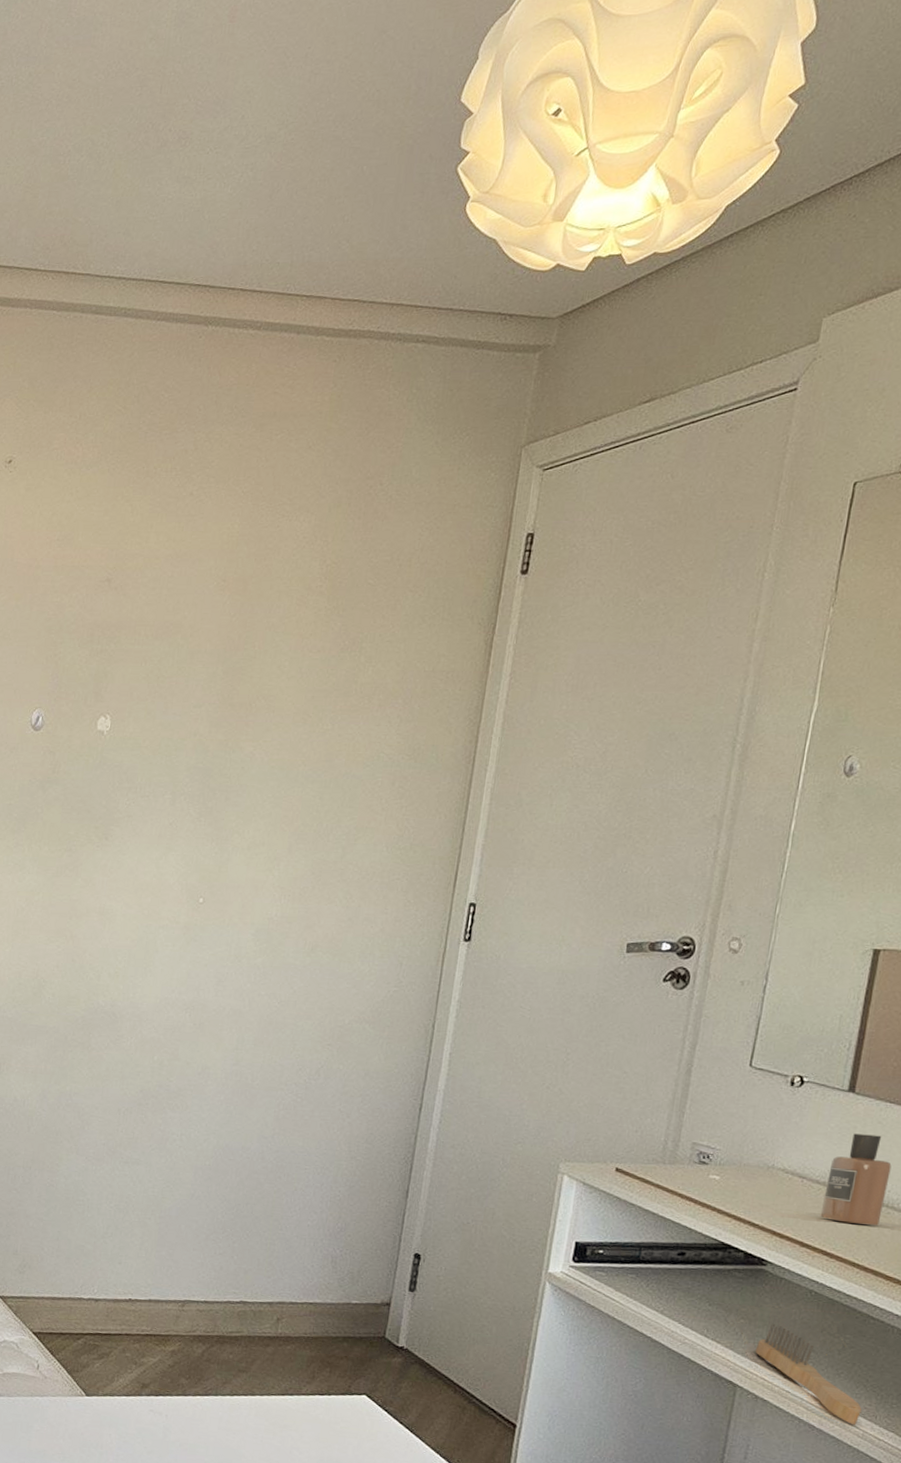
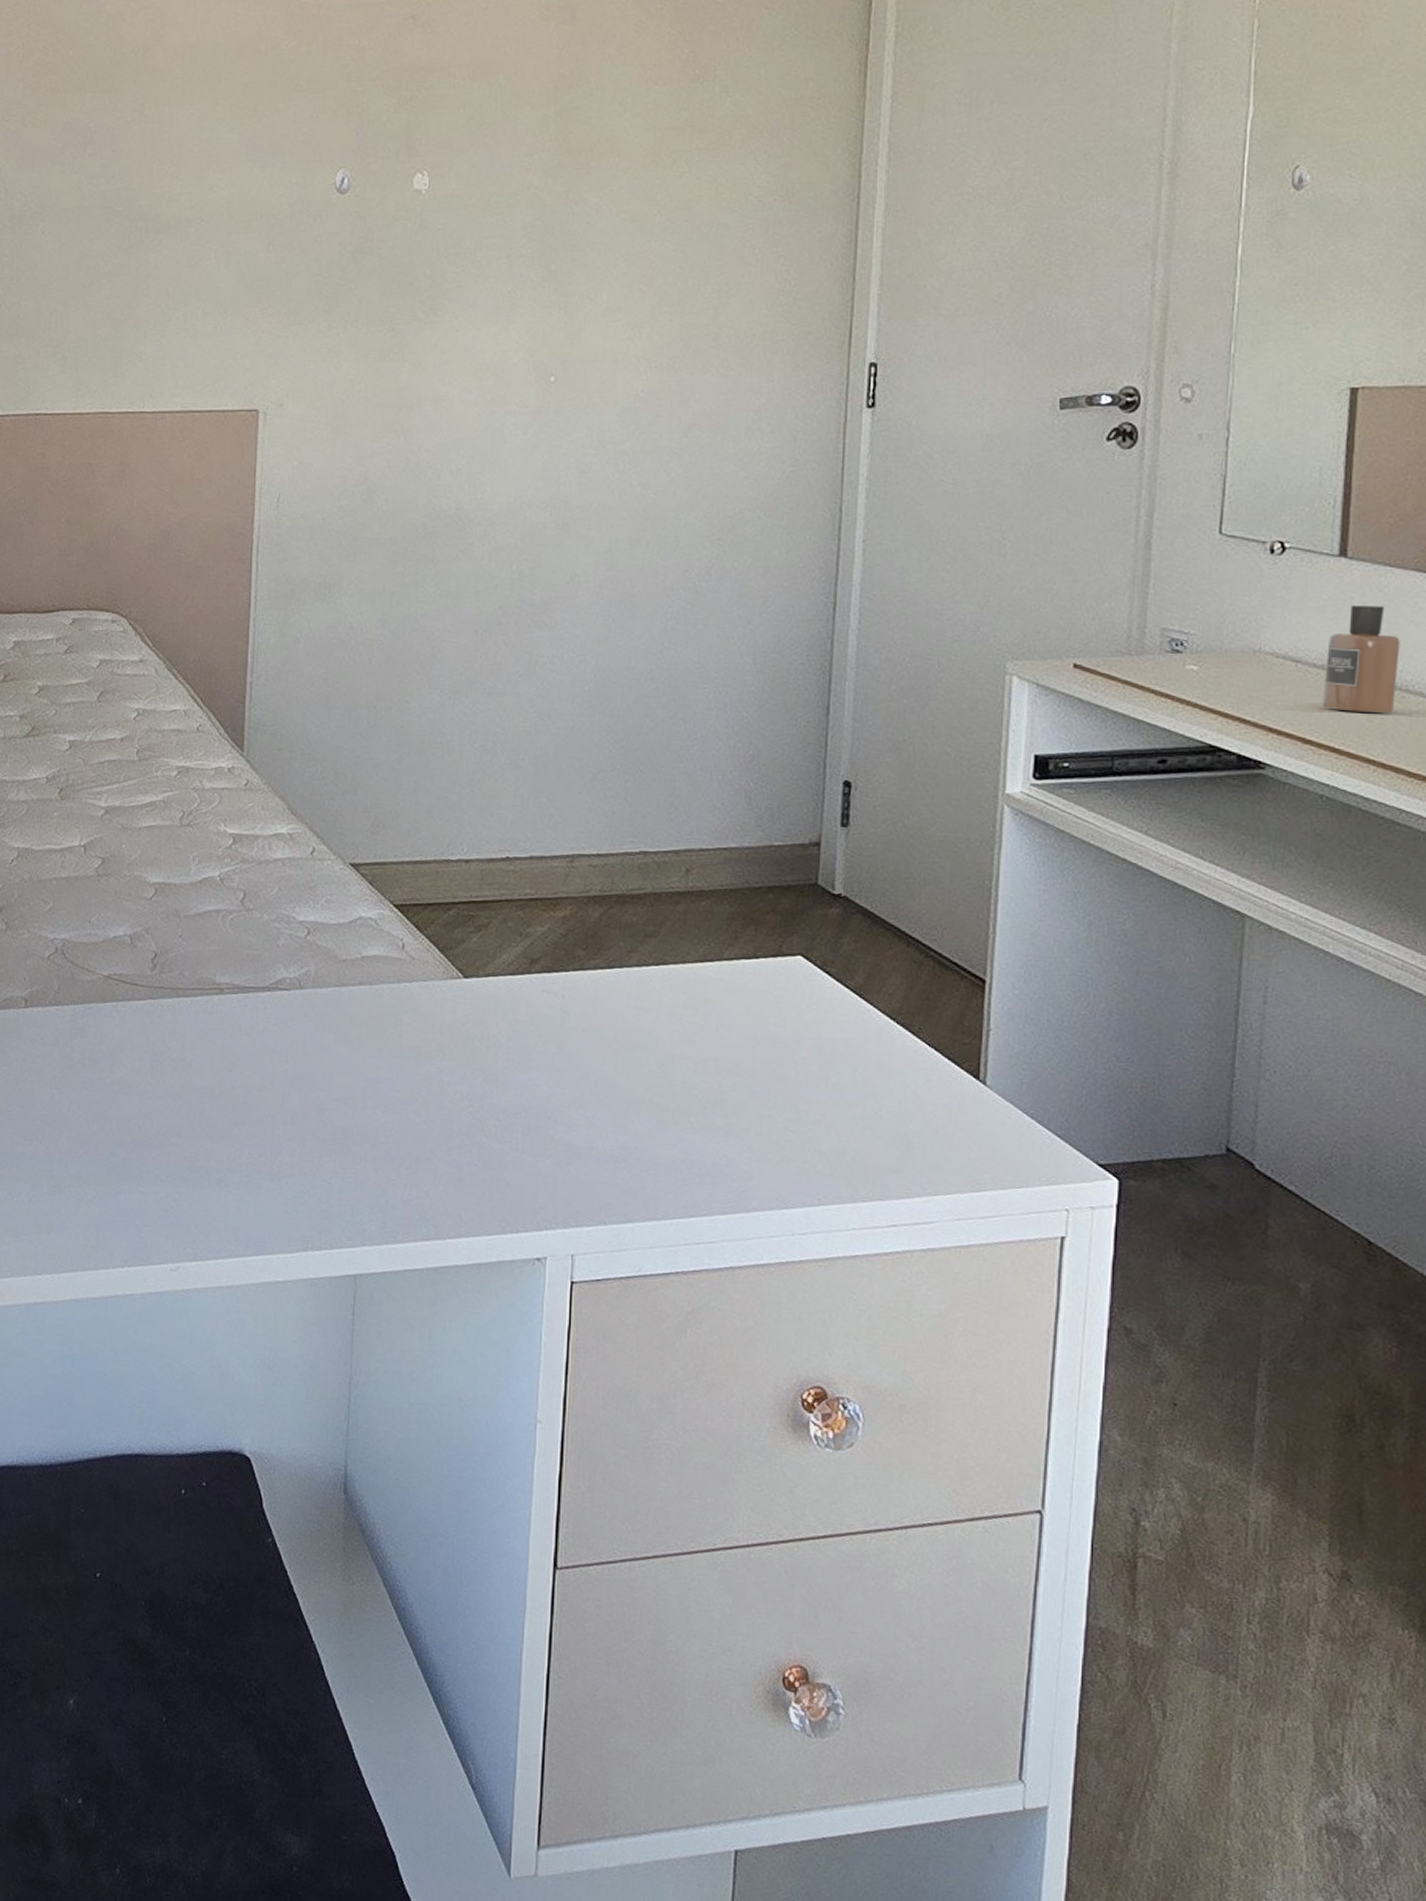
wire brush: present [755,1323,862,1426] -> none [1262,837,1398,955]

